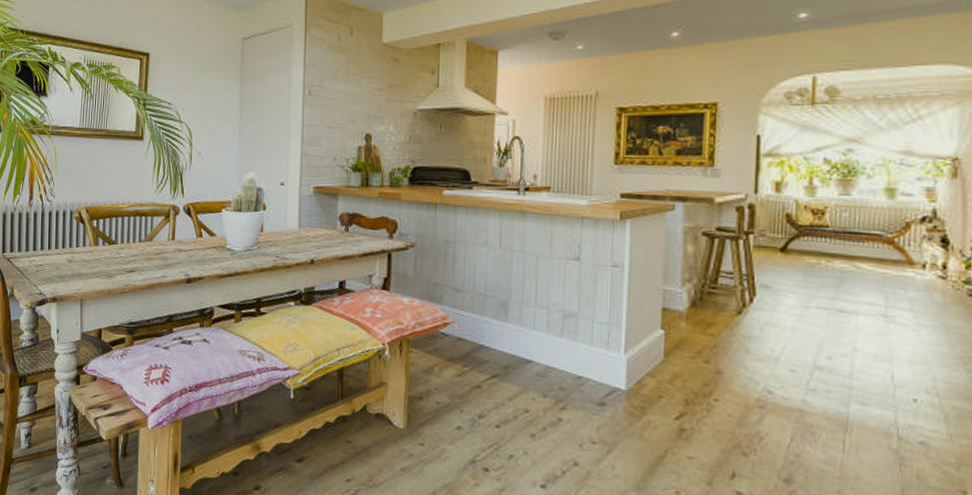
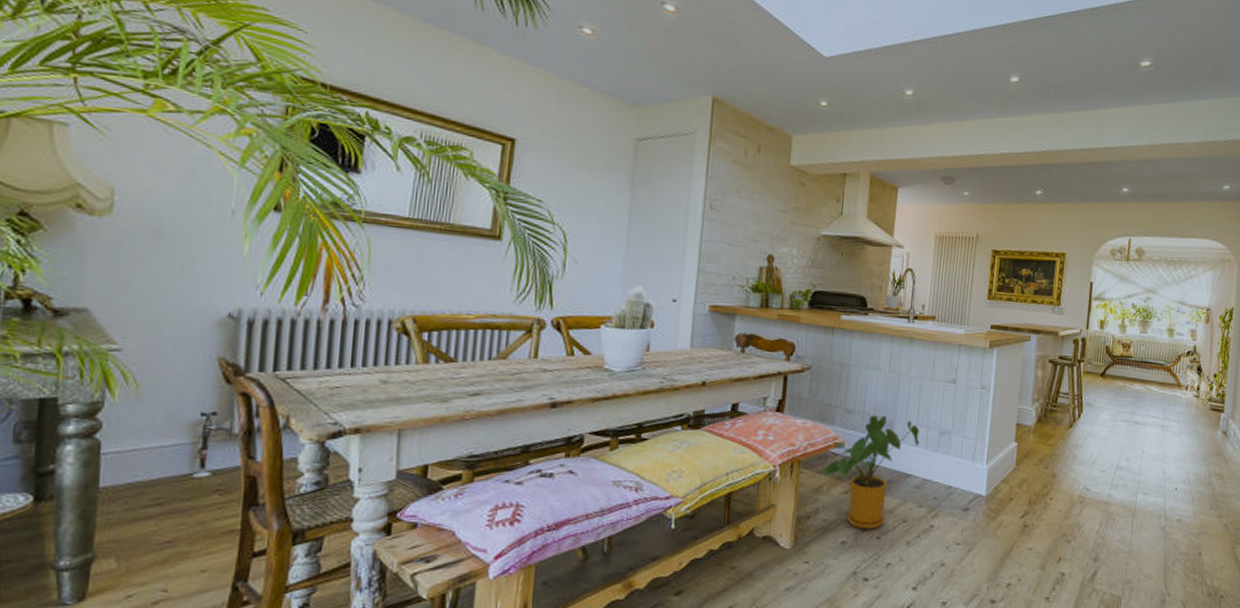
house plant: none [432,295,540,417] -> present [822,415,920,530]

